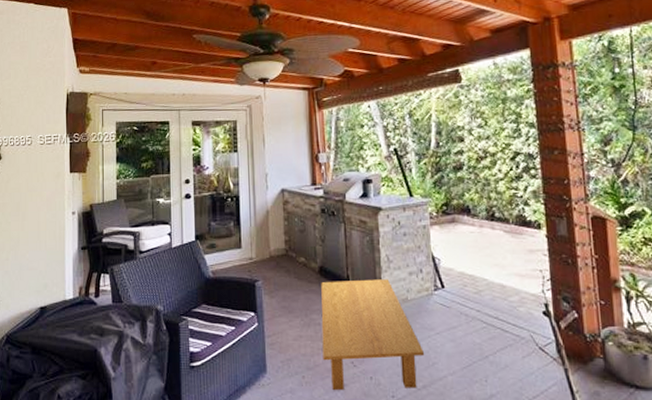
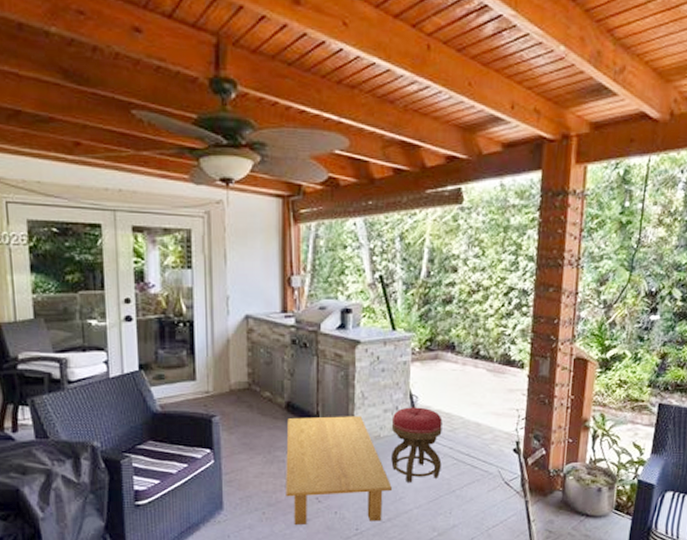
stool: none [417,269,471,347] -> present [391,407,443,482]

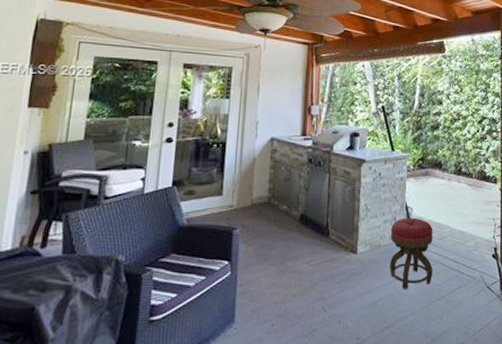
coffee table: present [286,416,392,526] -> none [294,227,390,337]

